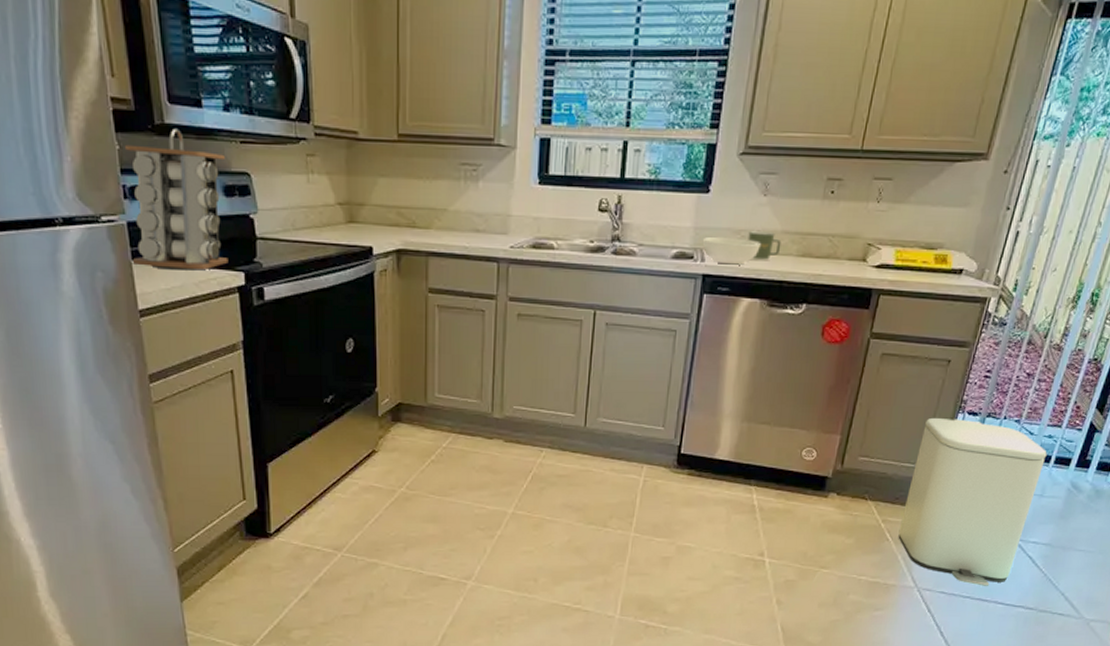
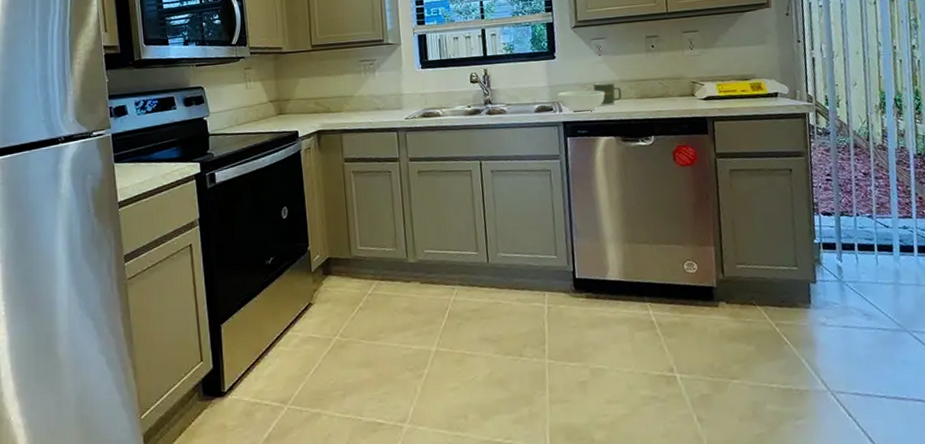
spice rack: present [124,128,228,271] -> none [112,62,188,168]
pedal bin: present [898,417,1047,587] -> none [786,220,917,384]

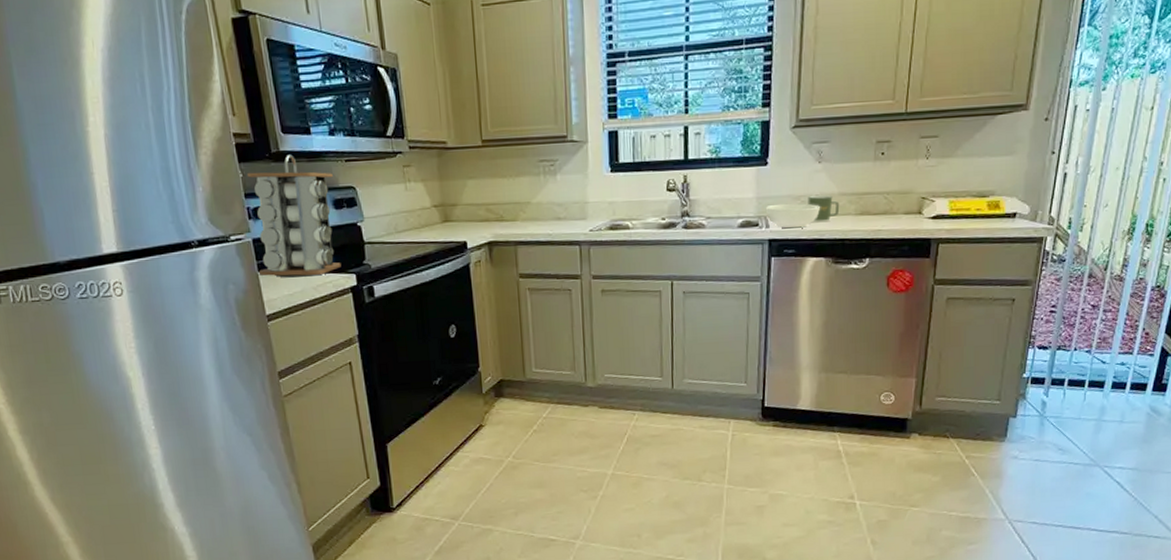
spice rack: none [112,62,188,168] -> present [246,154,341,278]

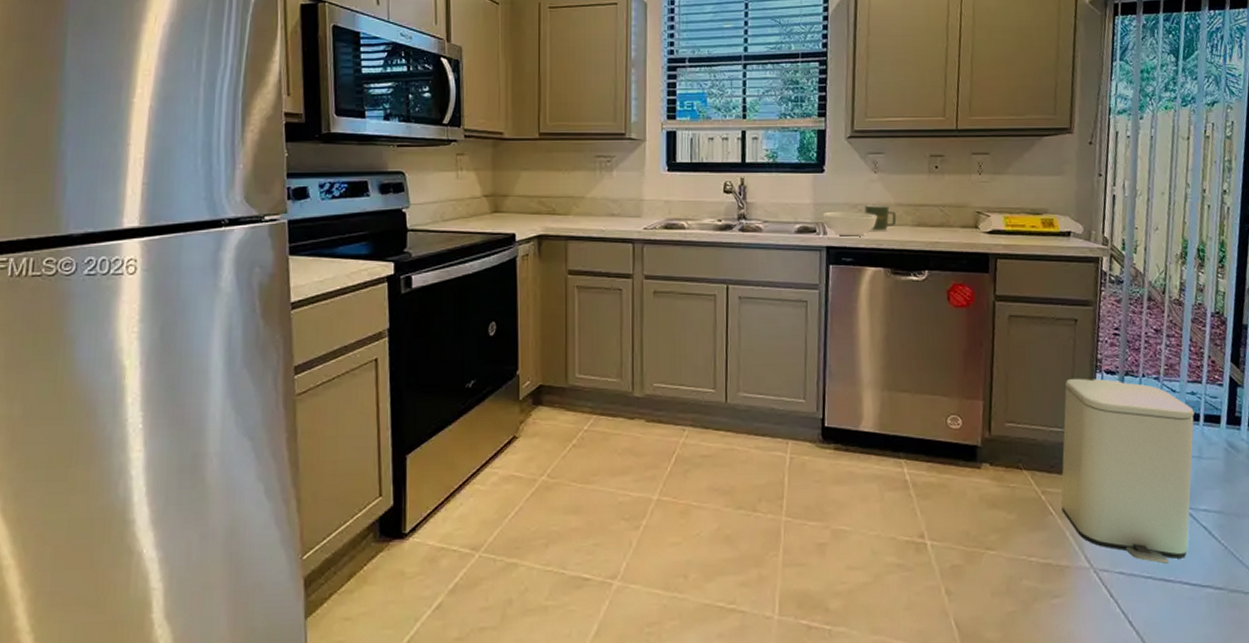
spice rack: present [246,154,341,278] -> none [289,136,382,263]
pedal bin: none [983,354,1122,515] -> present [1060,378,1195,565]

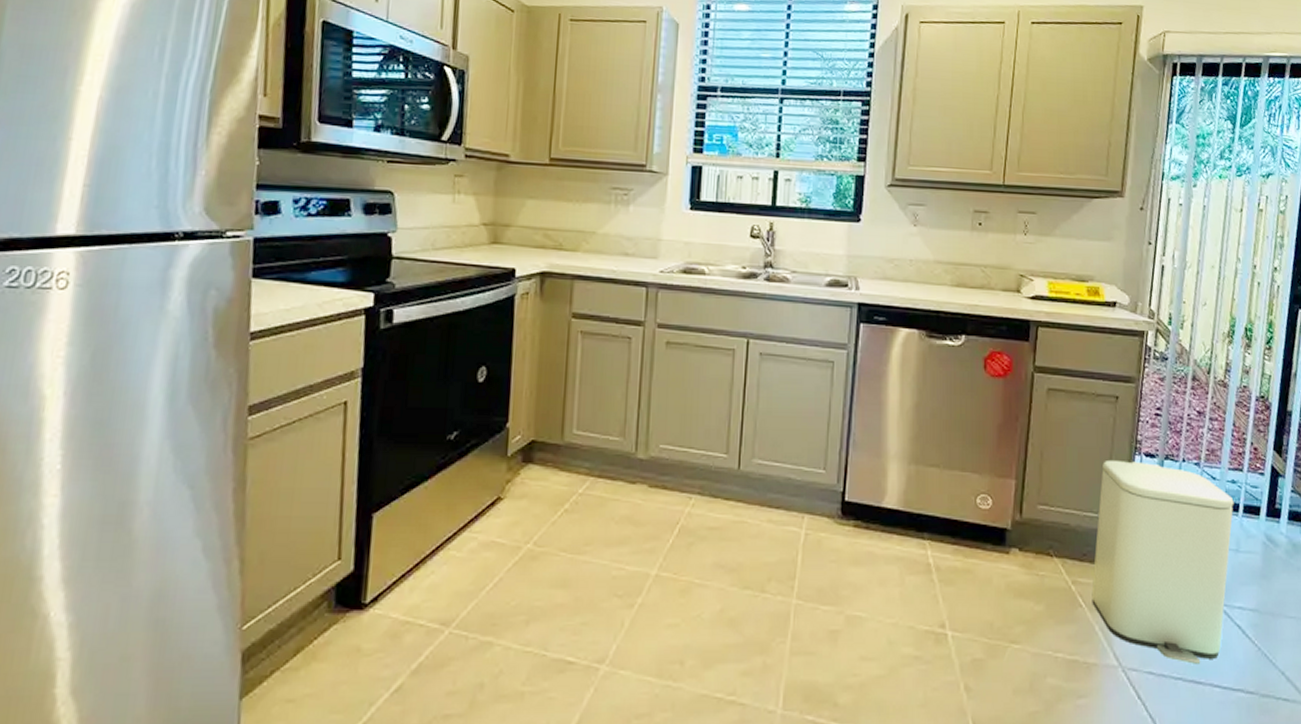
bowl: present [822,212,878,237] -> none [856,265,915,294]
mug: present [864,205,897,232] -> none [901,260,935,291]

